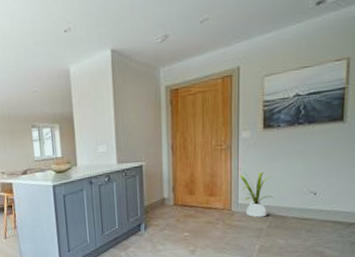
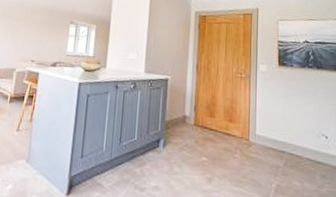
house plant: present [236,168,274,218] -> none [254,98,289,154]

